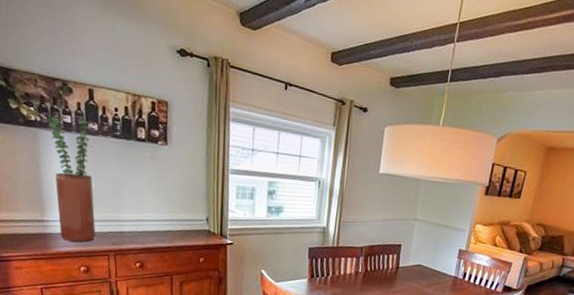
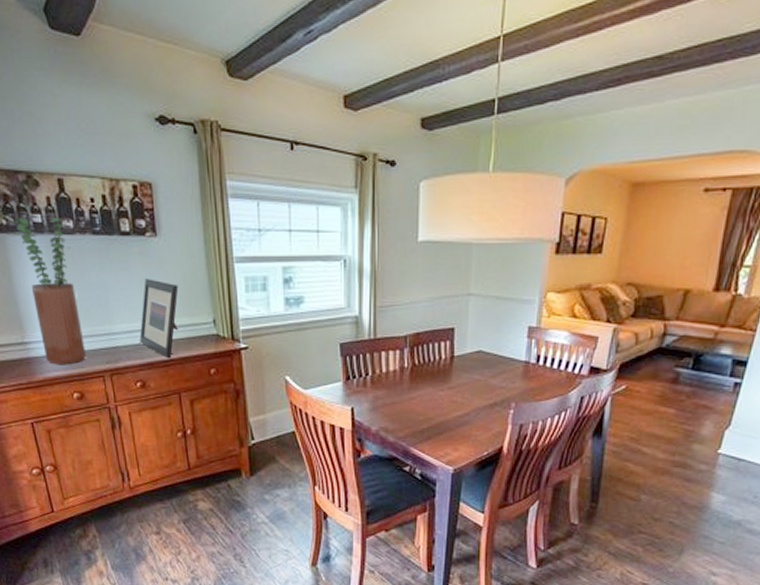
picture frame: none [143,178,181,246] -> present [139,279,179,359]

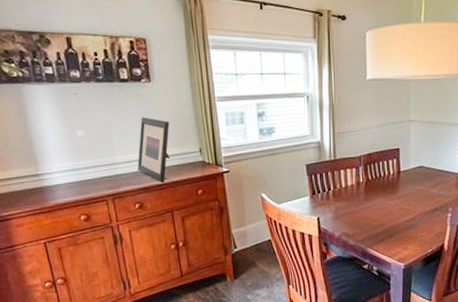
vase: present [12,208,87,365] -> none [27,61,92,193]

